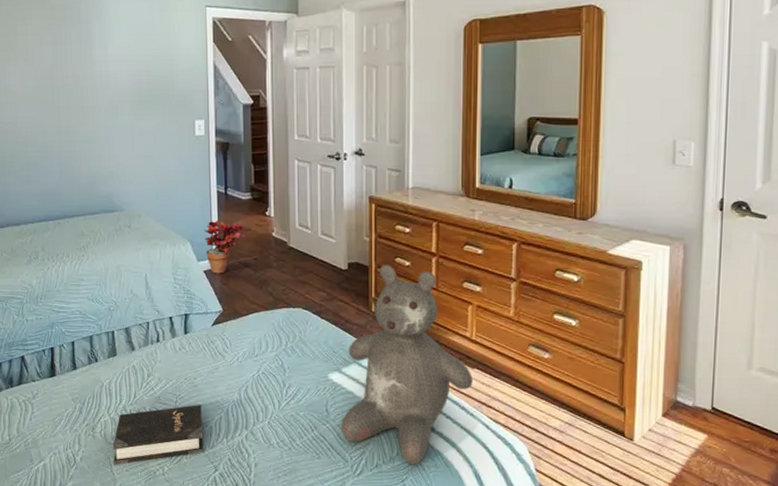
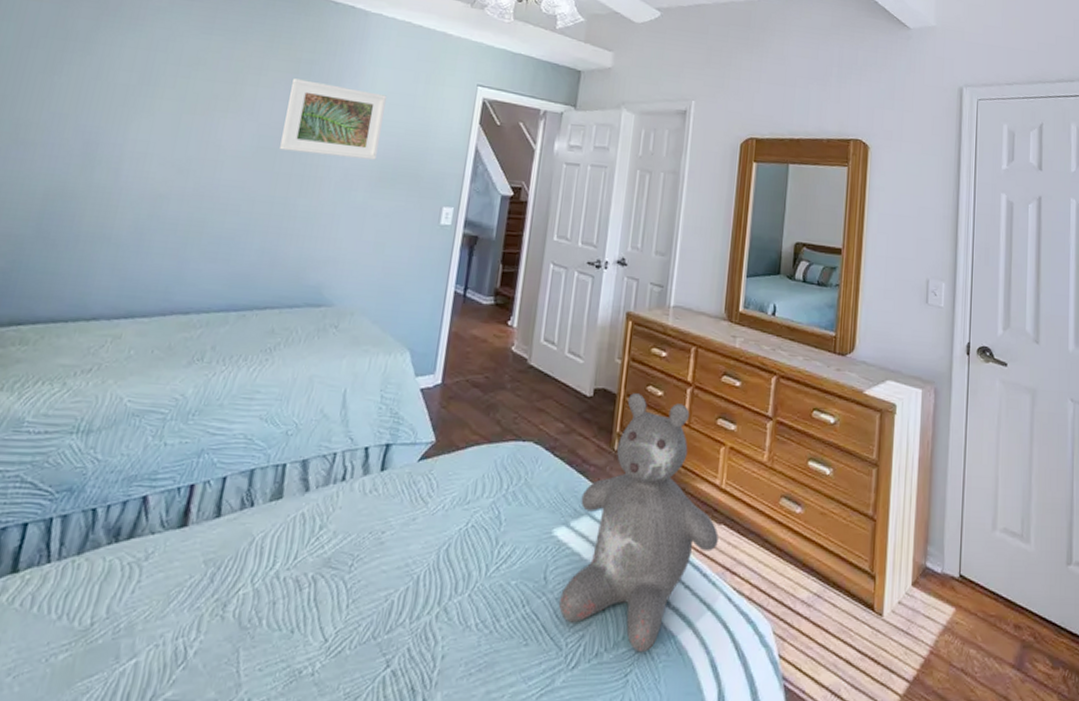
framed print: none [52,24,132,87] -> present [280,78,387,160]
hardback book: present [113,405,203,465] -> none [243,570,385,662]
potted plant: present [204,219,246,274] -> none [427,325,480,394]

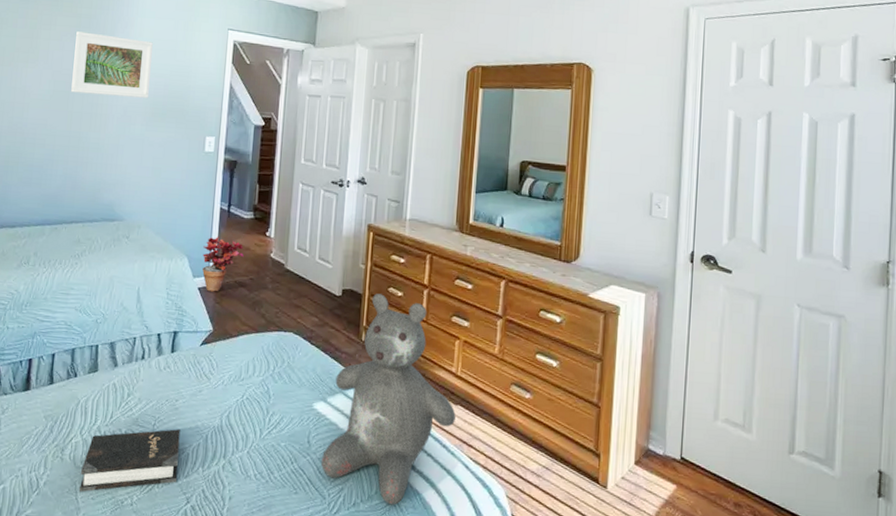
hardback book: none [243,570,385,662] -> present [79,429,181,492]
potted plant: none [427,325,480,394] -> present [202,236,244,292]

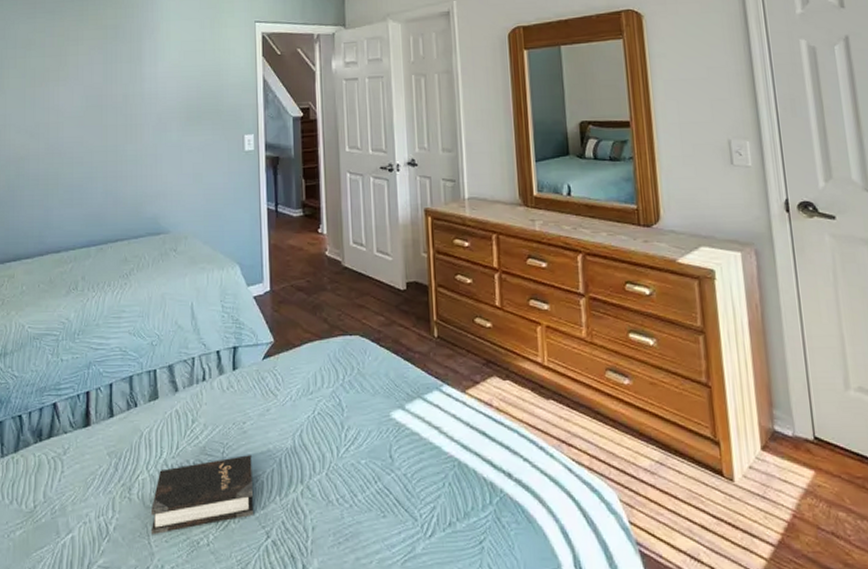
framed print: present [71,31,153,98] -> none [104,43,181,106]
potted plant: present [202,236,244,292] -> none [254,238,297,300]
teddy bear: present [321,293,456,506] -> none [408,283,549,522]

